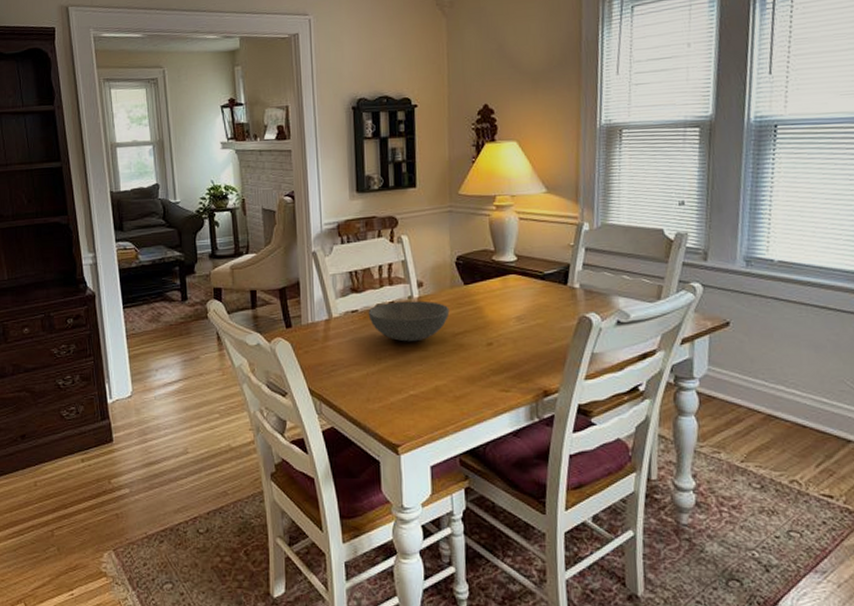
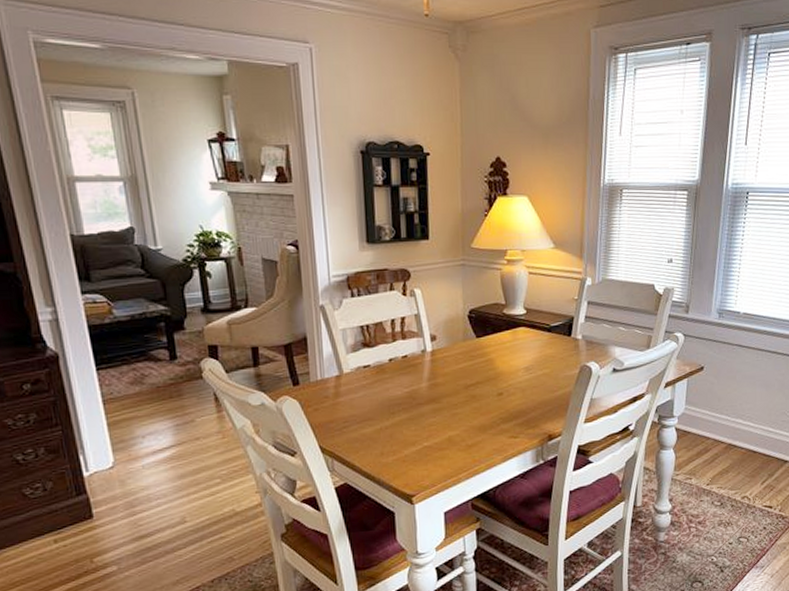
bowl: present [368,300,450,342] -> none [381,354,462,395]

